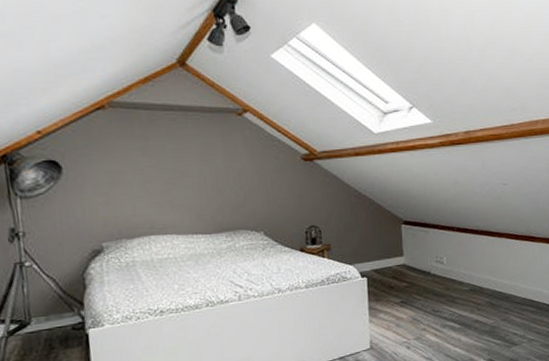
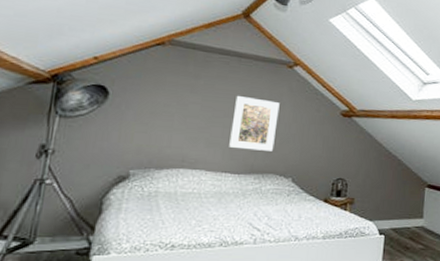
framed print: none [190,152,240,209] -> present [229,95,280,151]

